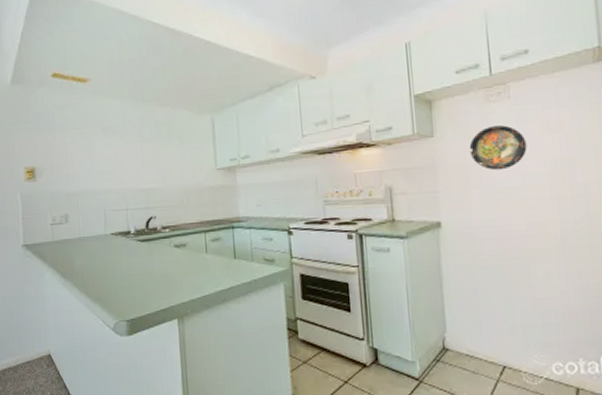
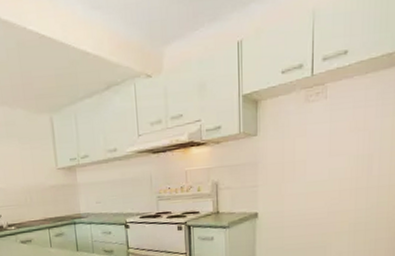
decorative plate: present [469,125,527,171] -> none [287,124,336,166]

